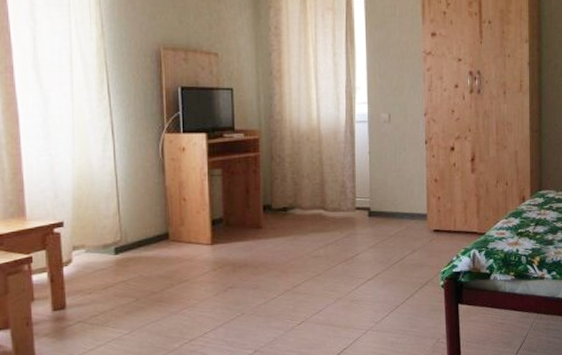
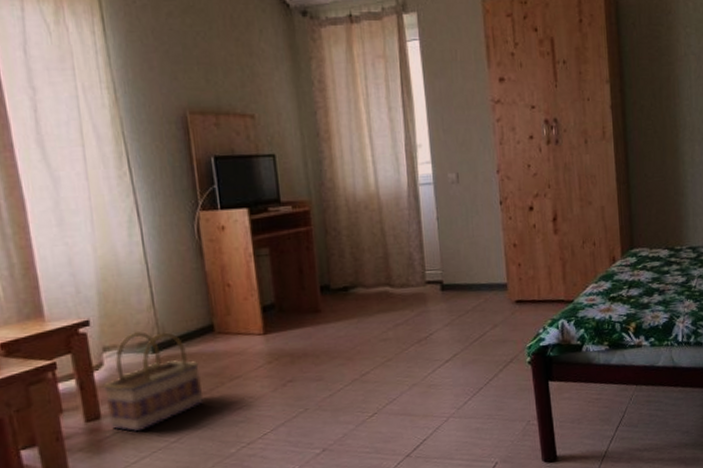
basket: none [71,235,155,323] -> present [104,331,204,432]

